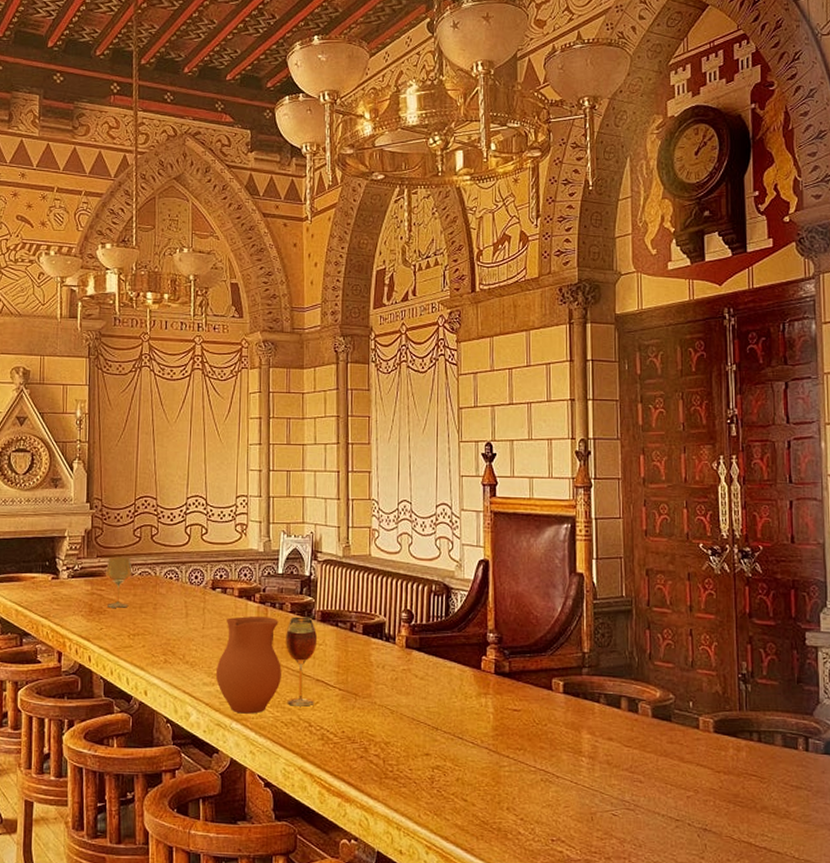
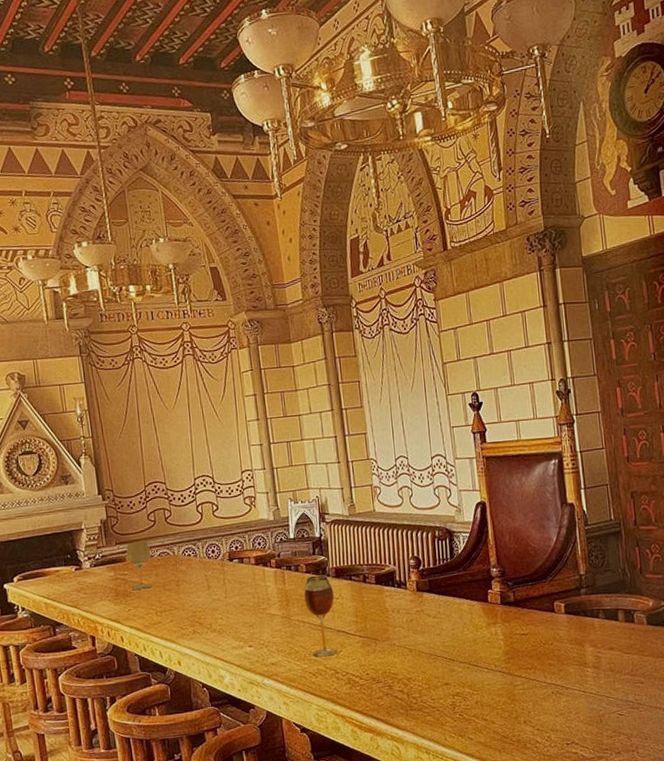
pitcher: present [215,616,281,714] -> none [242,579,305,670]

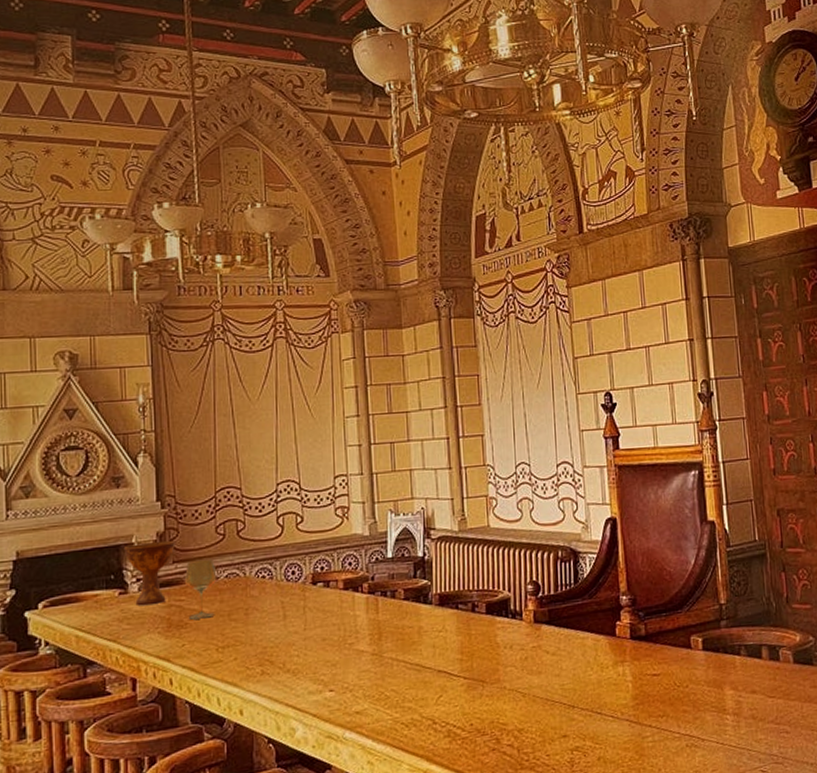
goblet: none [75,526,116,579] -> present [123,540,175,605]
wineglass: present [304,575,338,657] -> none [400,602,437,704]

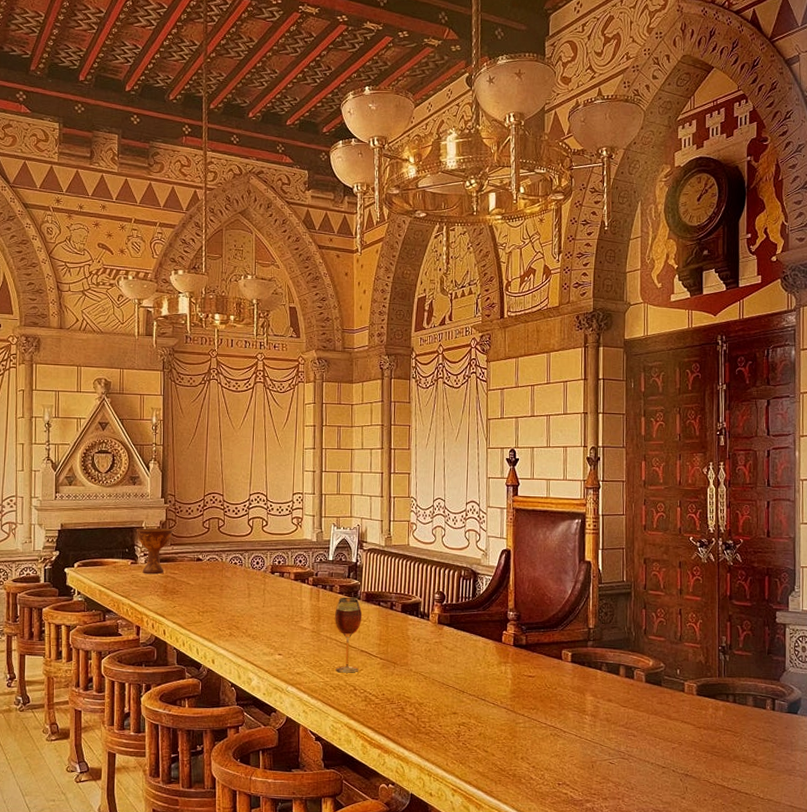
wine glass: present [184,558,217,620] -> none [178,545,202,589]
wineglass: none [400,602,437,704] -> present [335,597,362,673]

